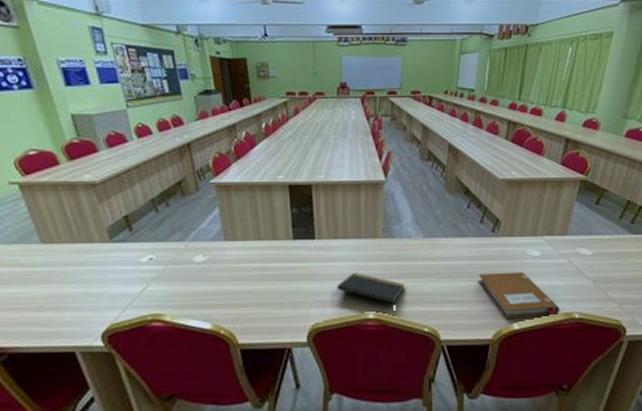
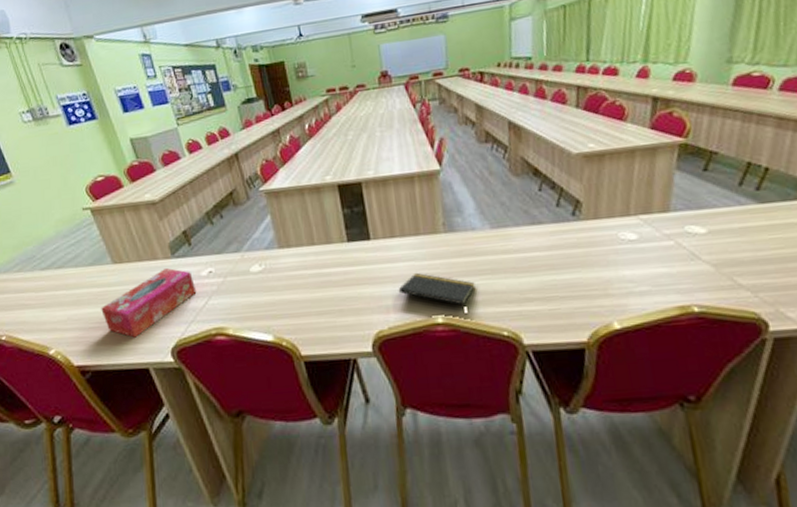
tissue box: none [24,252,135,321] -> present [101,268,197,338]
notebook: present [478,271,560,318] -> none [561,259,672,316]

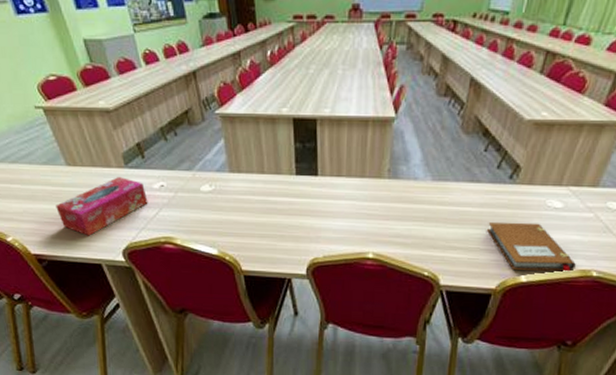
notepad: present [398,272,476,307] -> none [337,211,408,247]
notebook: none [561,259,672,316] -> present [487,222,576,272]

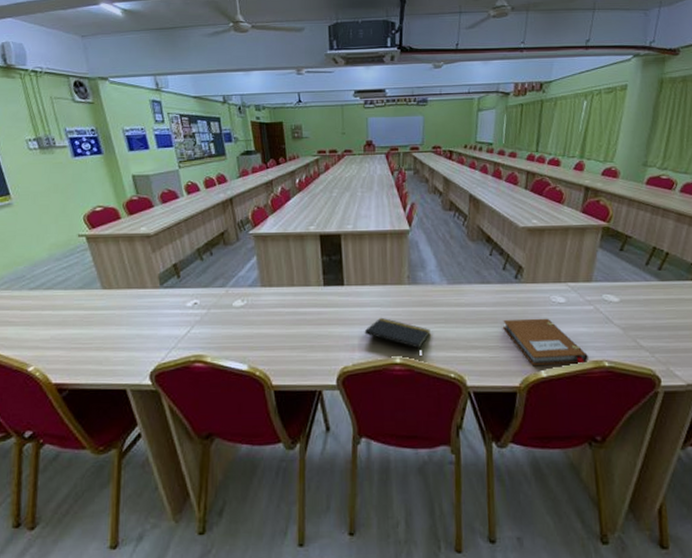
tissue box: present [56,177,148,236] -> none [85,297,181,360]
notepad: none [337,211,408,247] -> present [364,317,431,350]

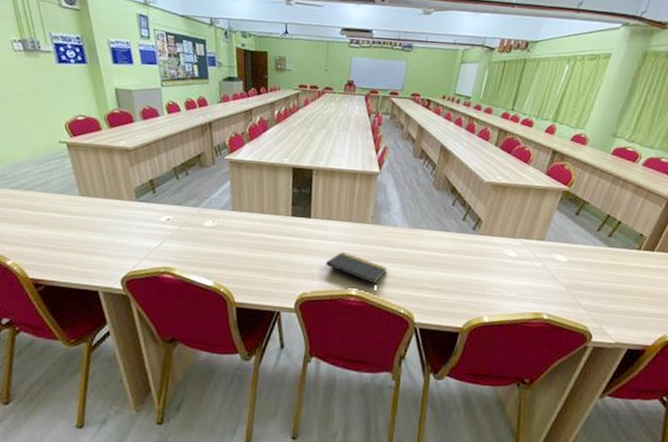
notebook: present [503,318,588,365] -> none [455,267,530,314]

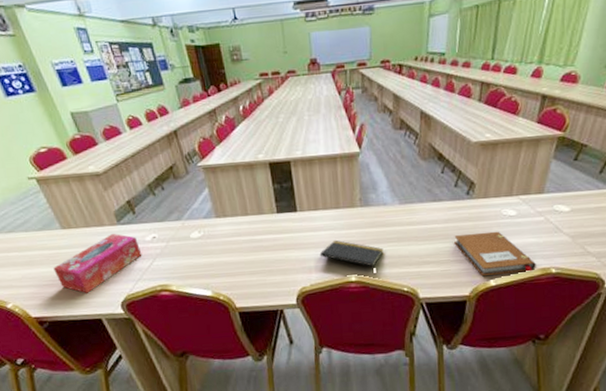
tissue box: none [62,209,153,263] -> present [53,234,142,294]
notebook: none [455,267,530,314] -> present [454,231,536,276]

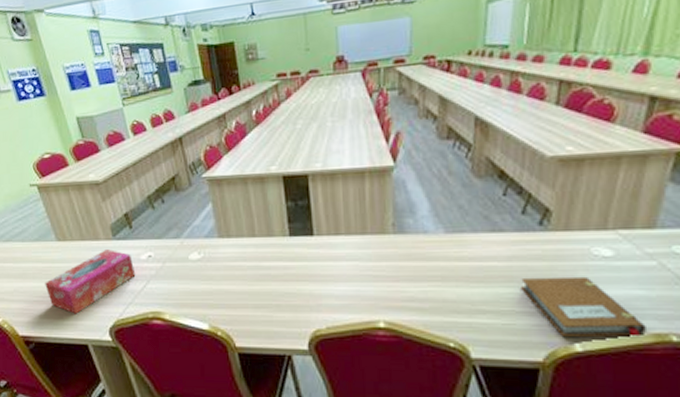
notepad: present [319,239,384,268] -> none [339,273,423,313]

